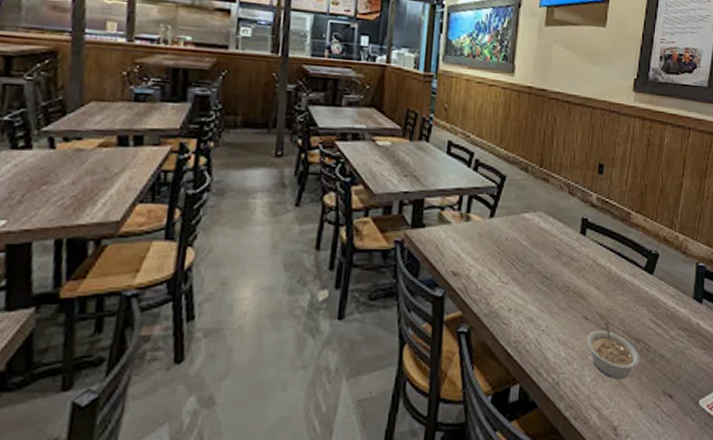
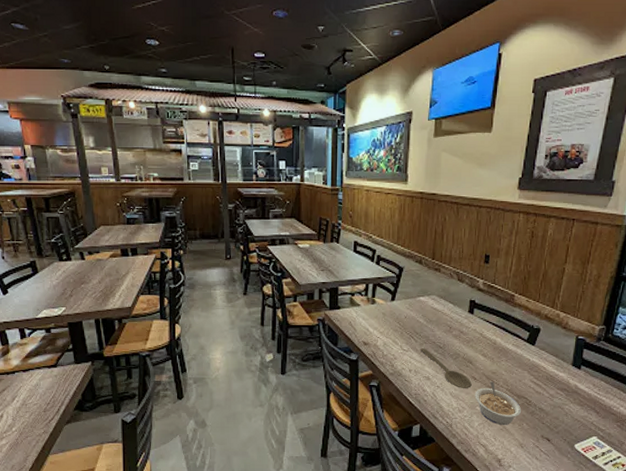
wooden spoon: none [523,280,583,332] -> present [421,348,472,388]

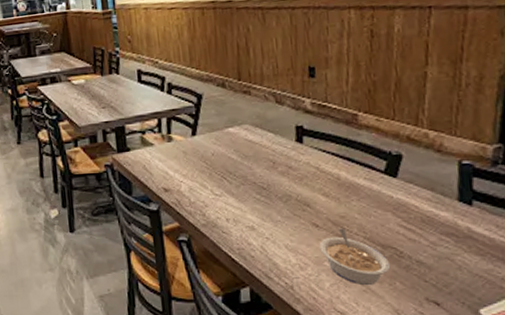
wooden spoon: present [421,348,472,388] -> none [238,191,314,239]

